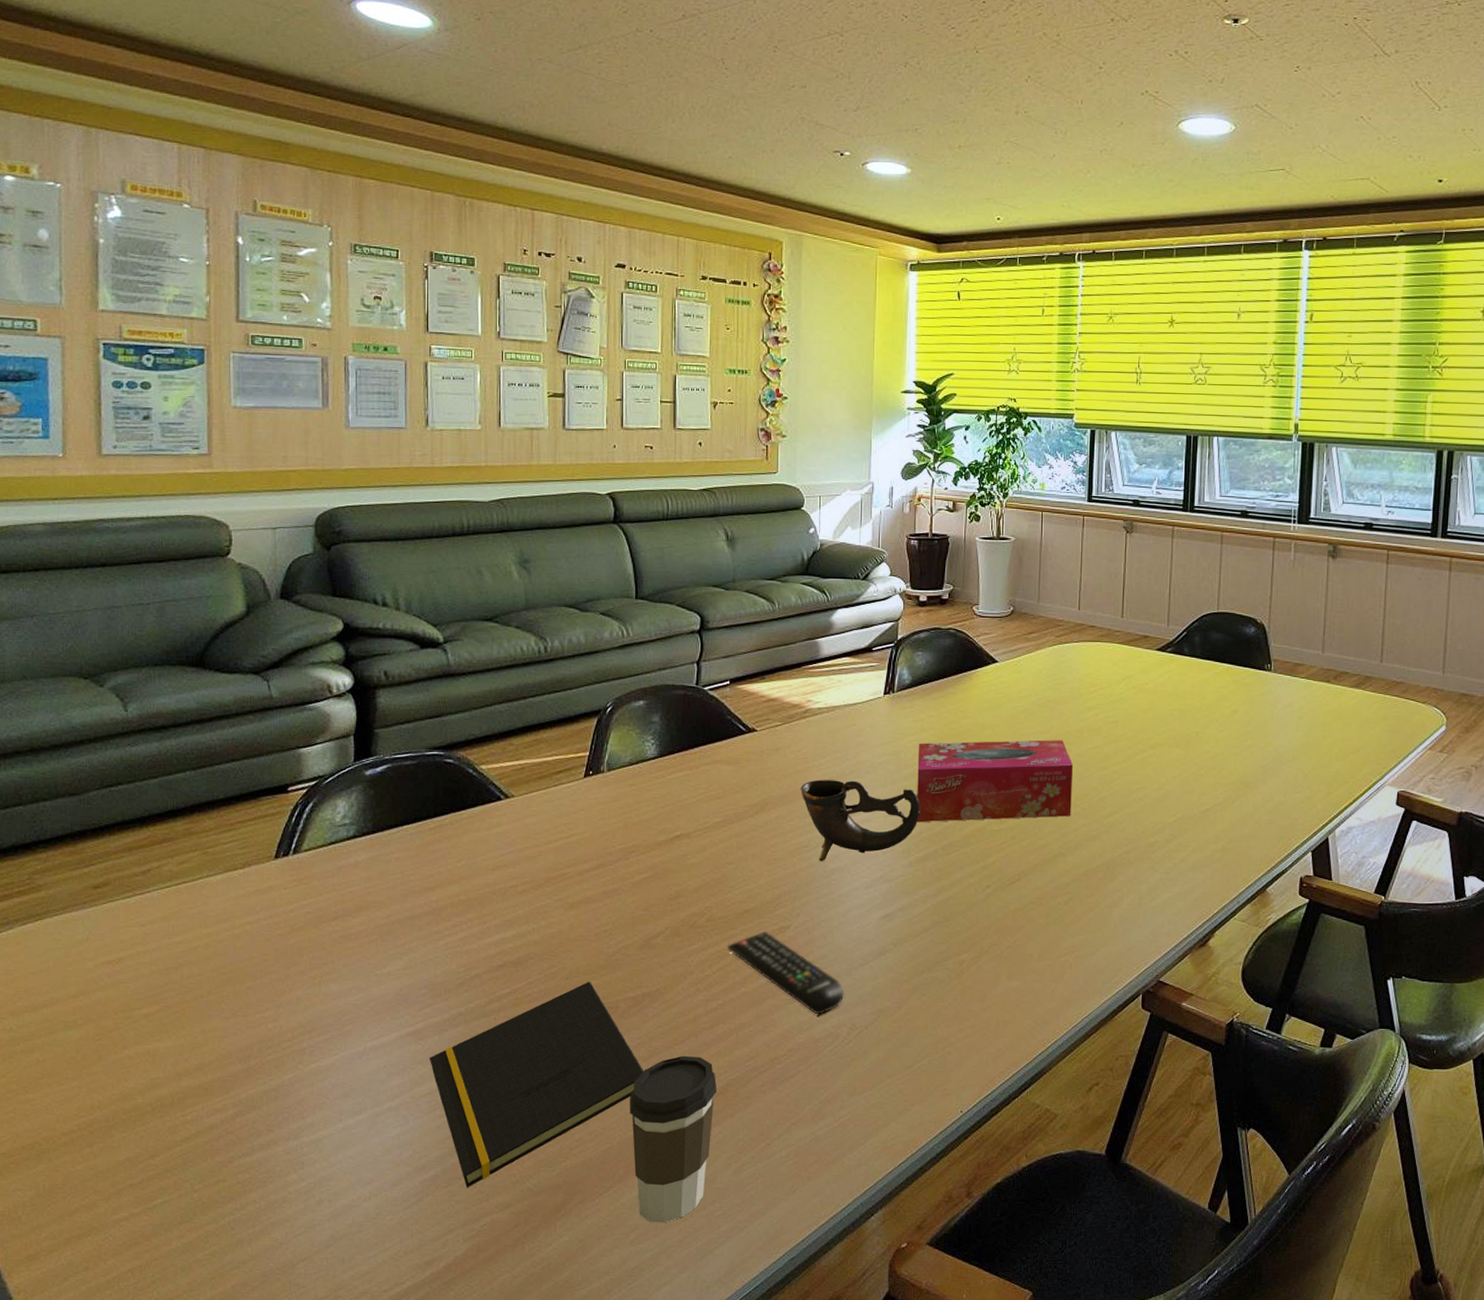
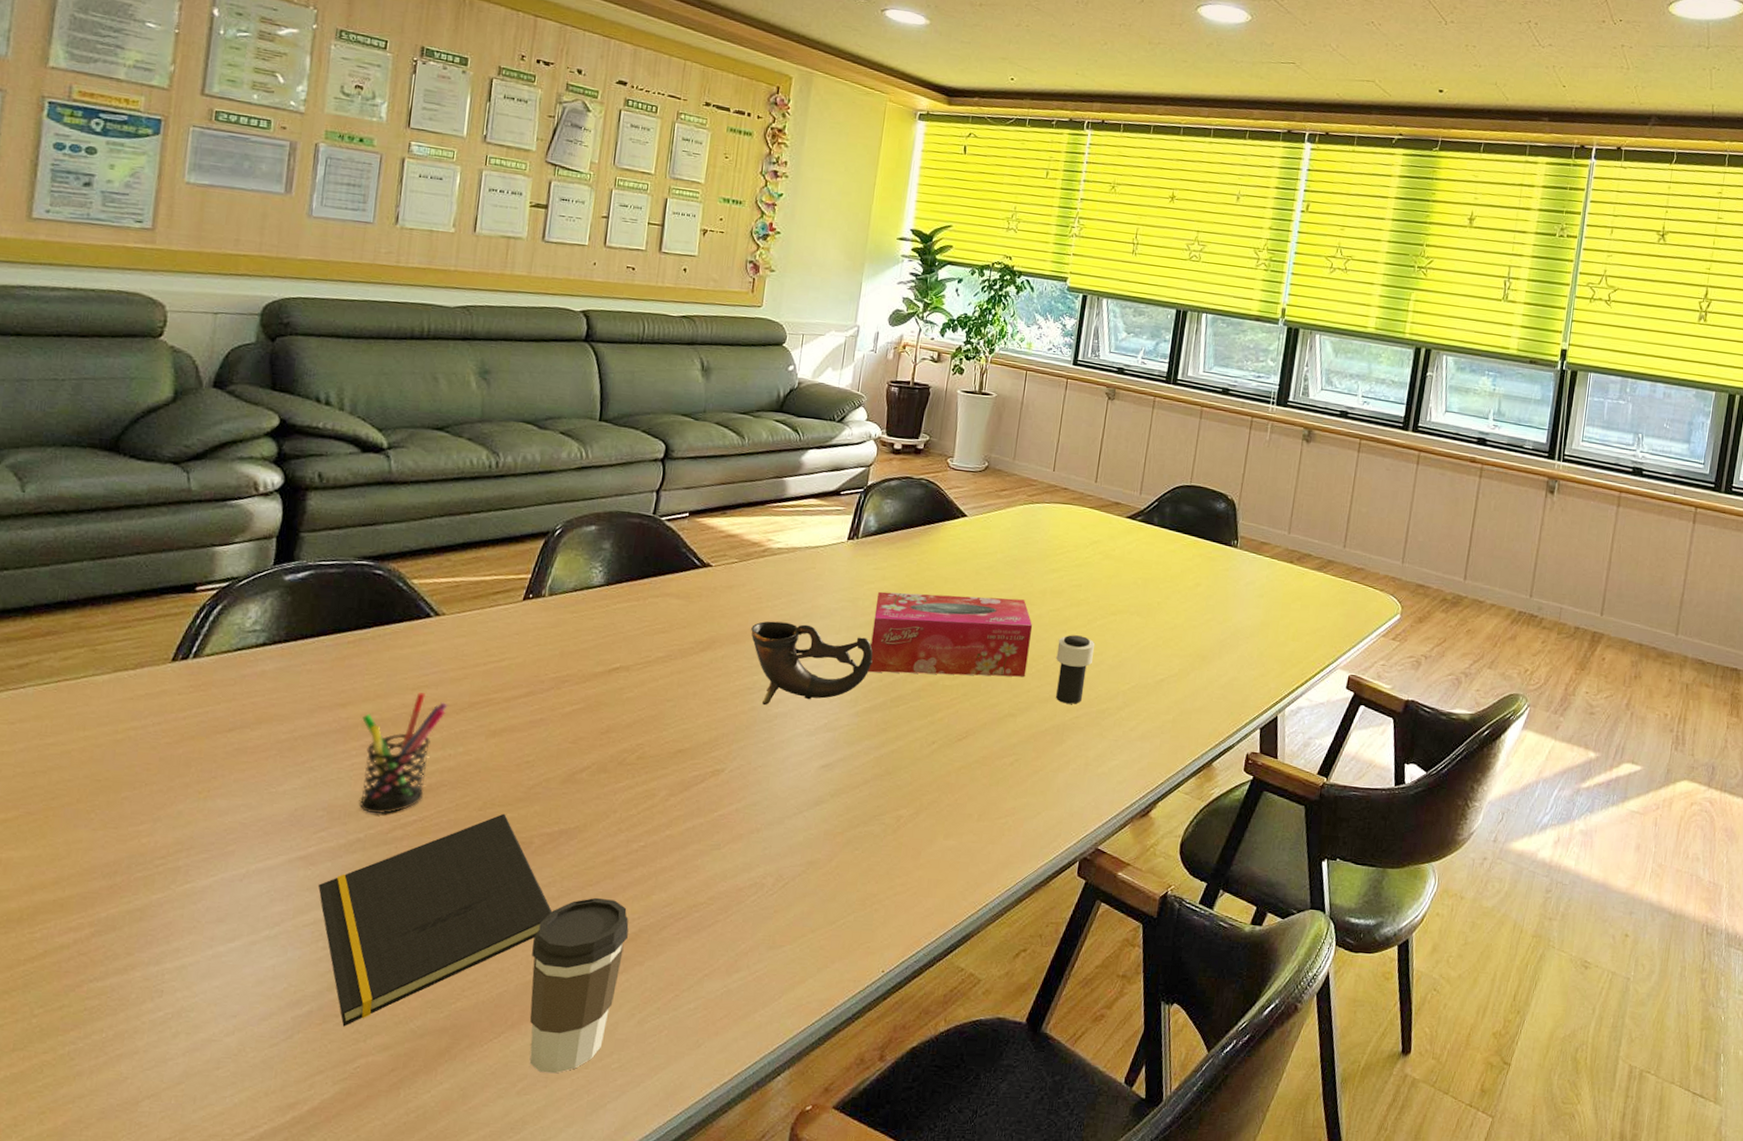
pen holder: none [450,872,527,988] -> present [358,693,448,814]
remote control: present [727,931,845,1015] -> none [656,773,775,864]
cup: none [1100,771,1138,840] -> present [1056,635,1096,704]

